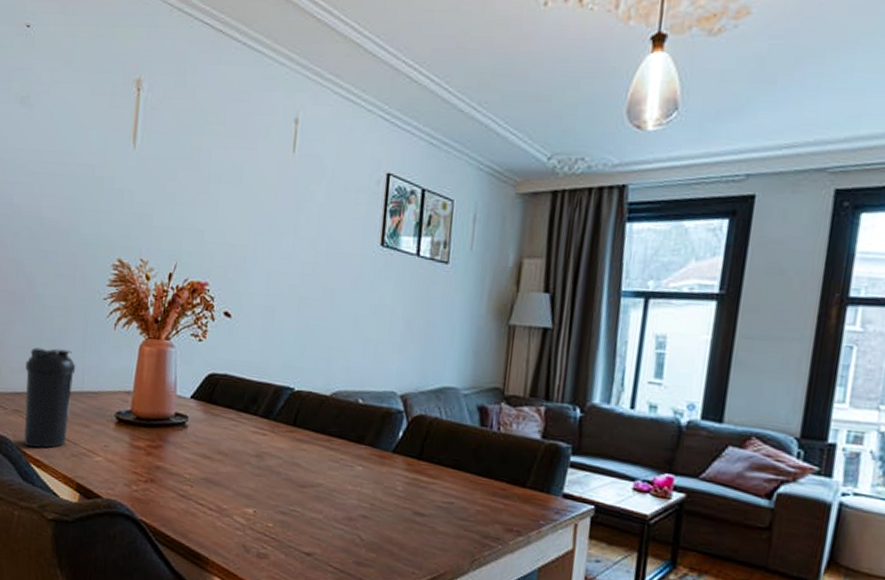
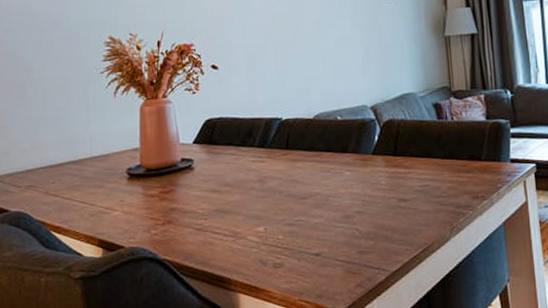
water bottle: present [23,347,76,448] -> none [34,123,83,216]

